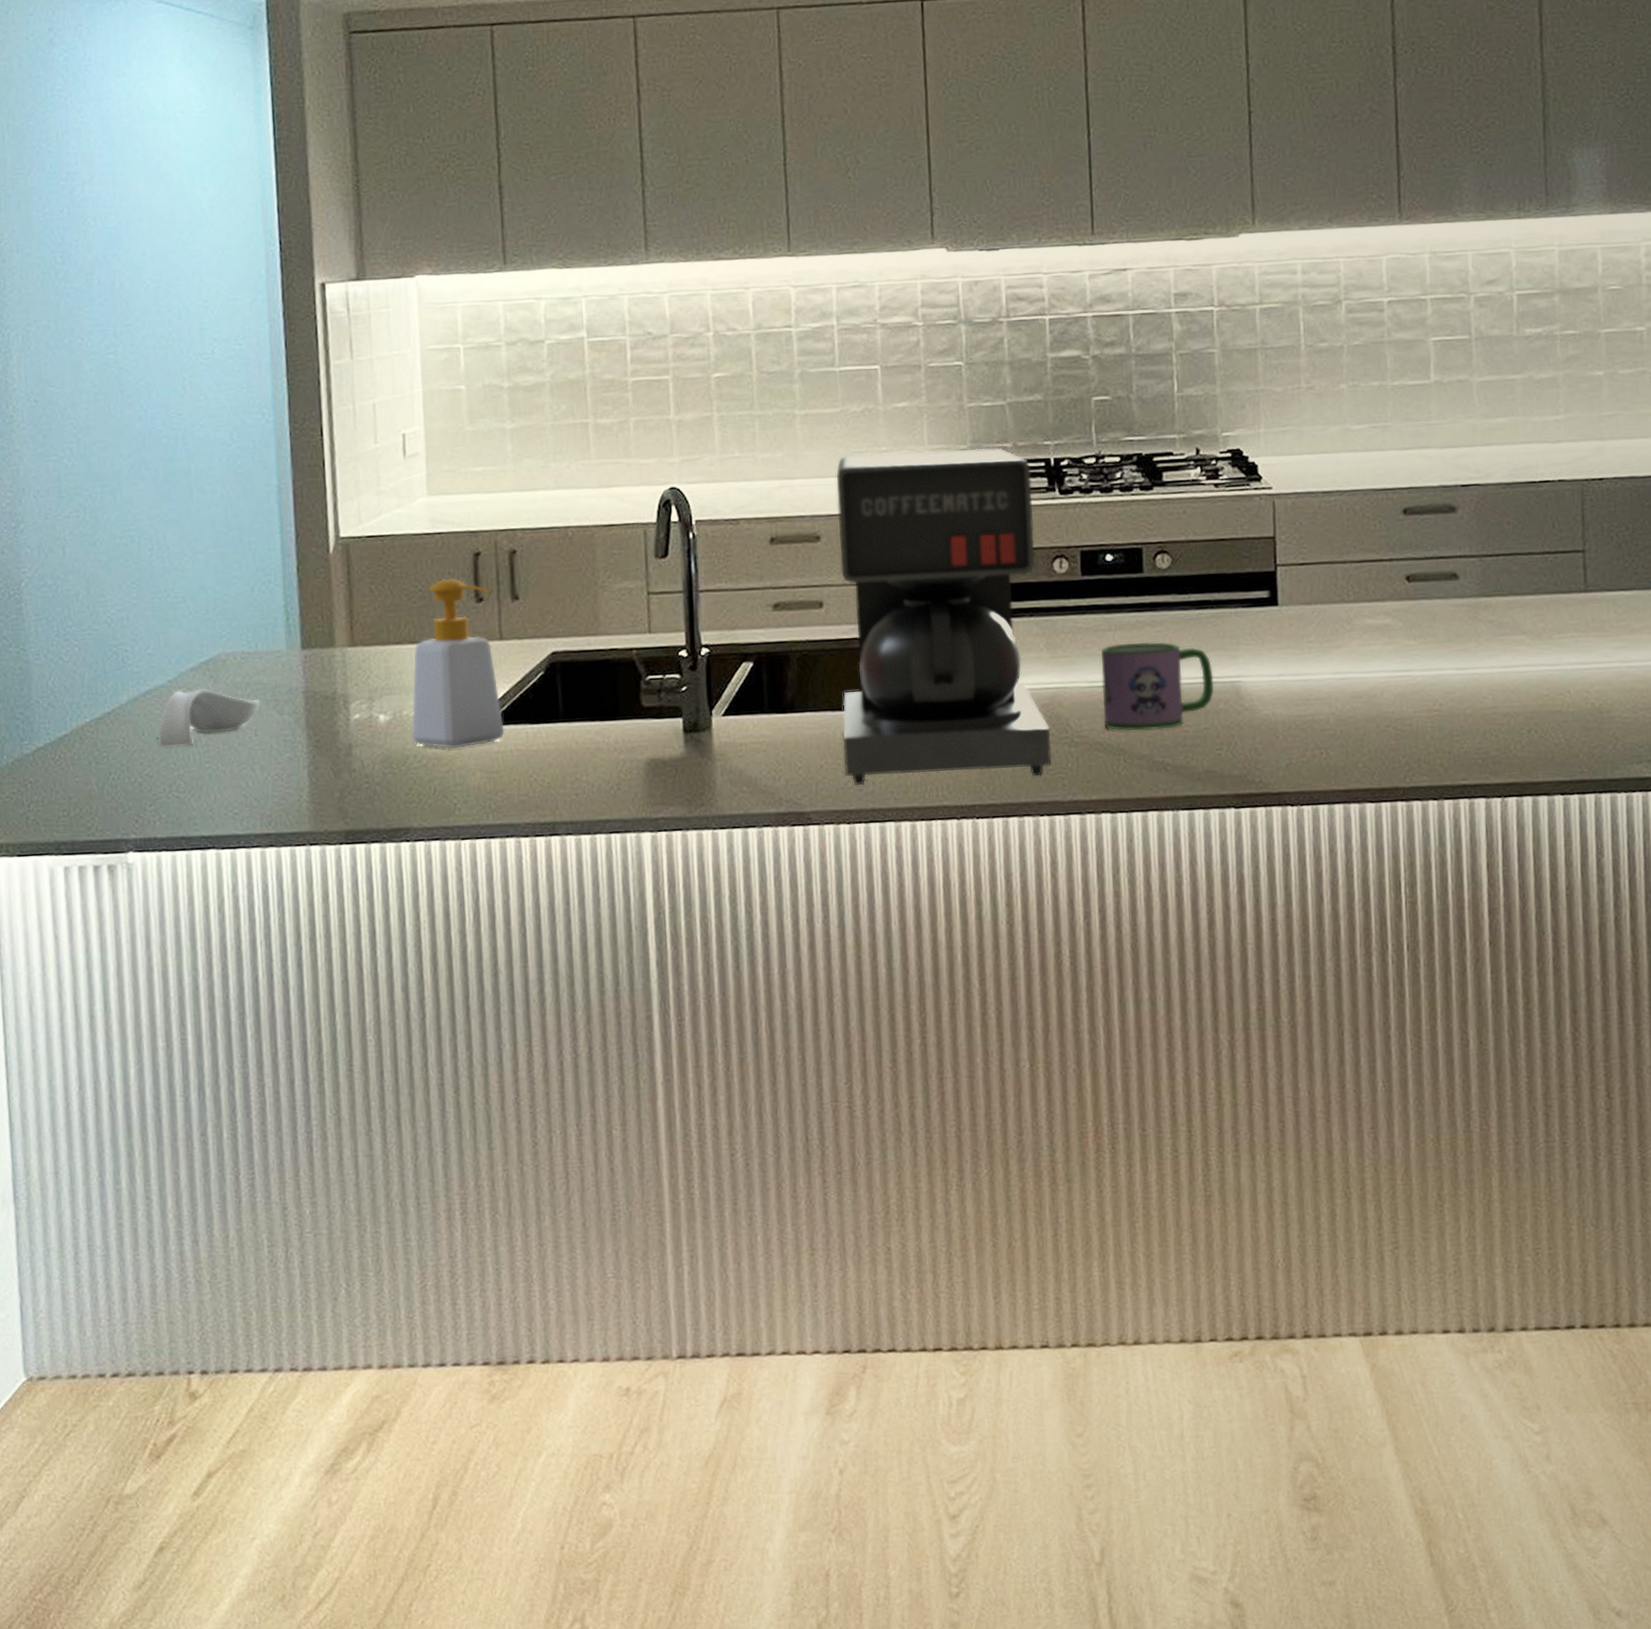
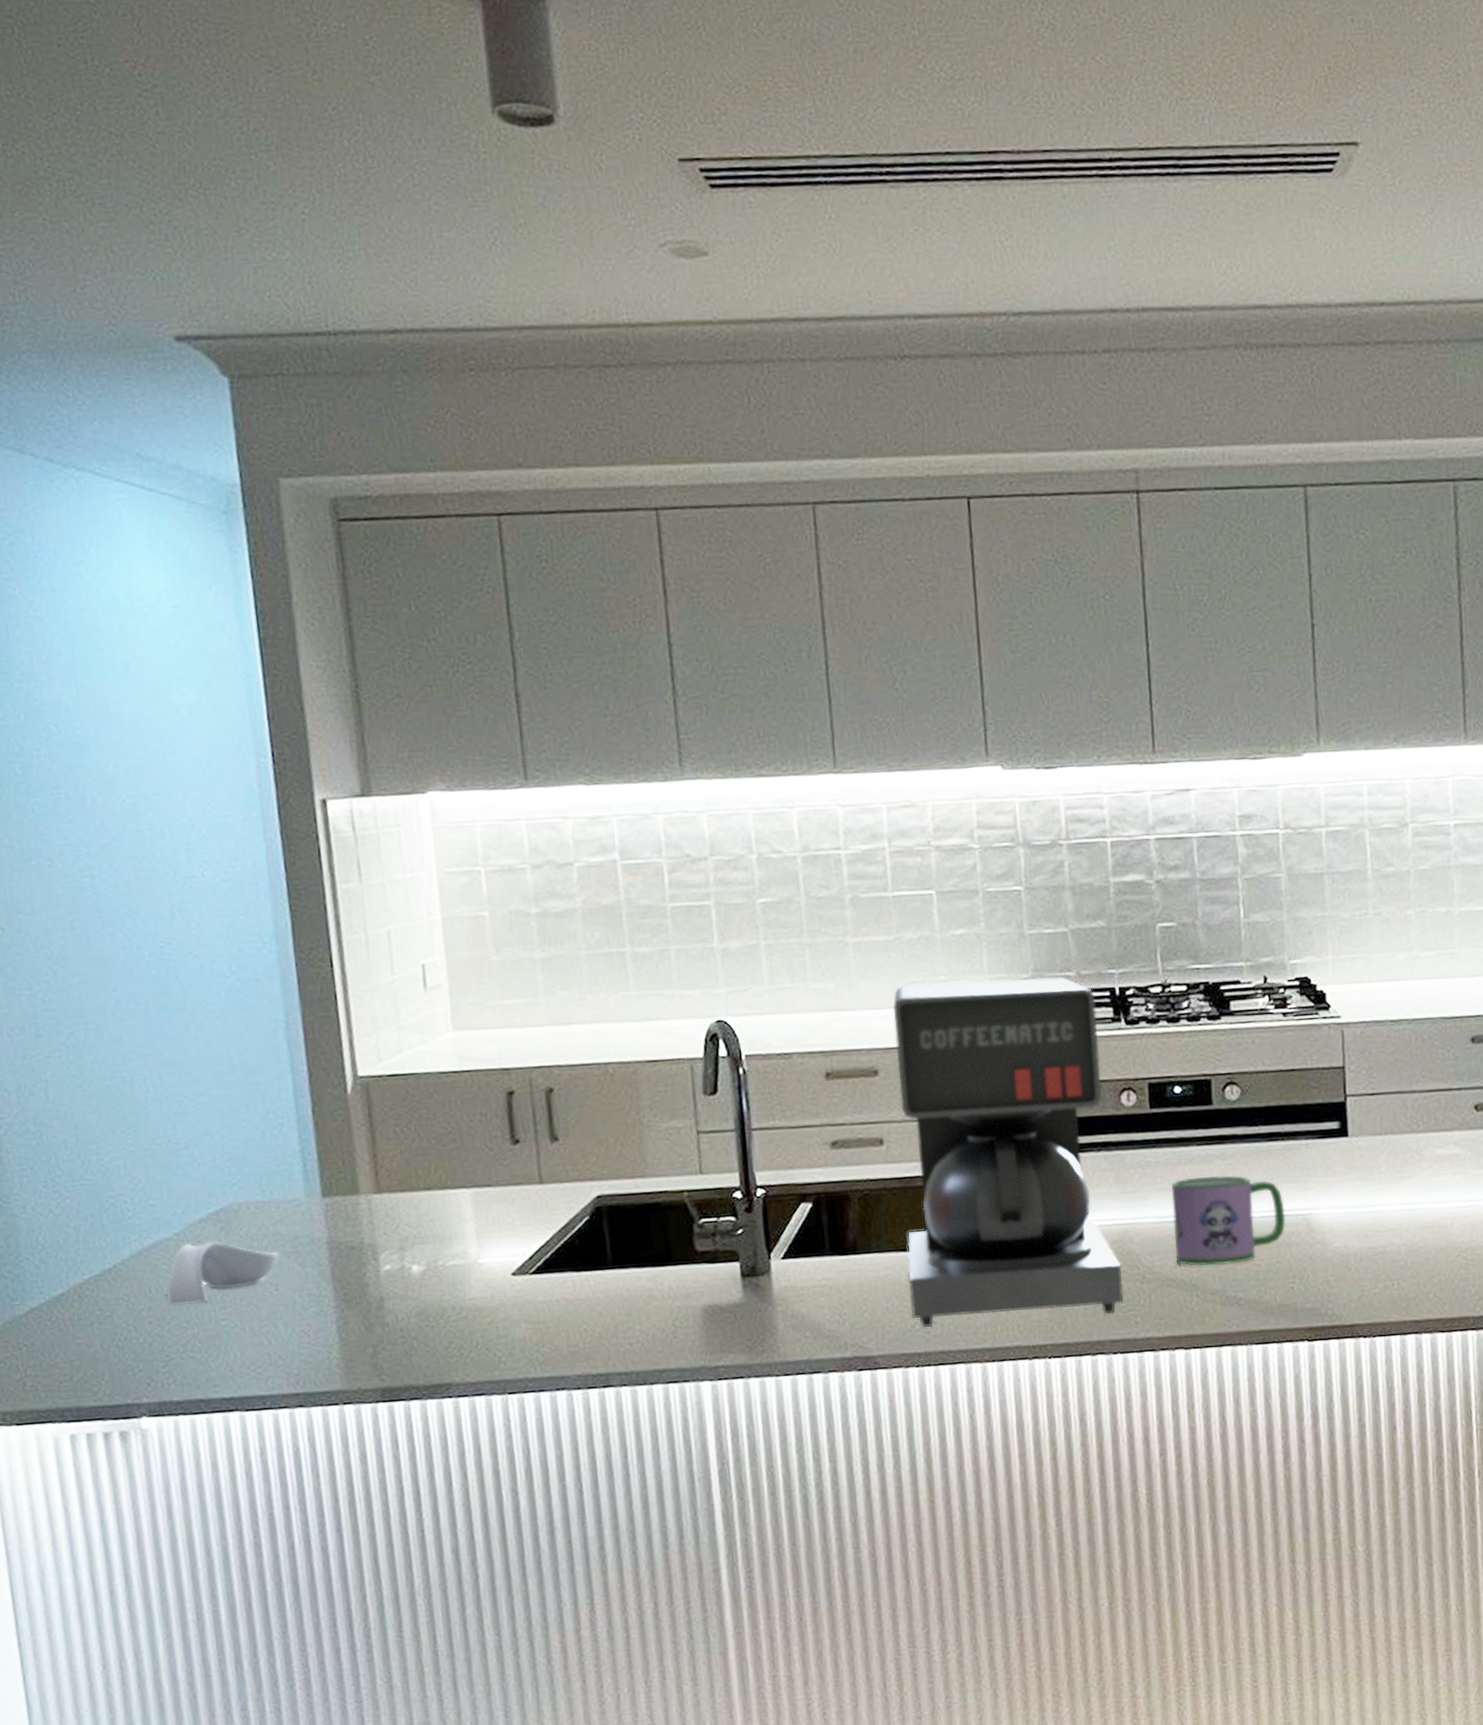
soap bottle: present [411,578,505,749] -> none [447,1119,550,1300]

